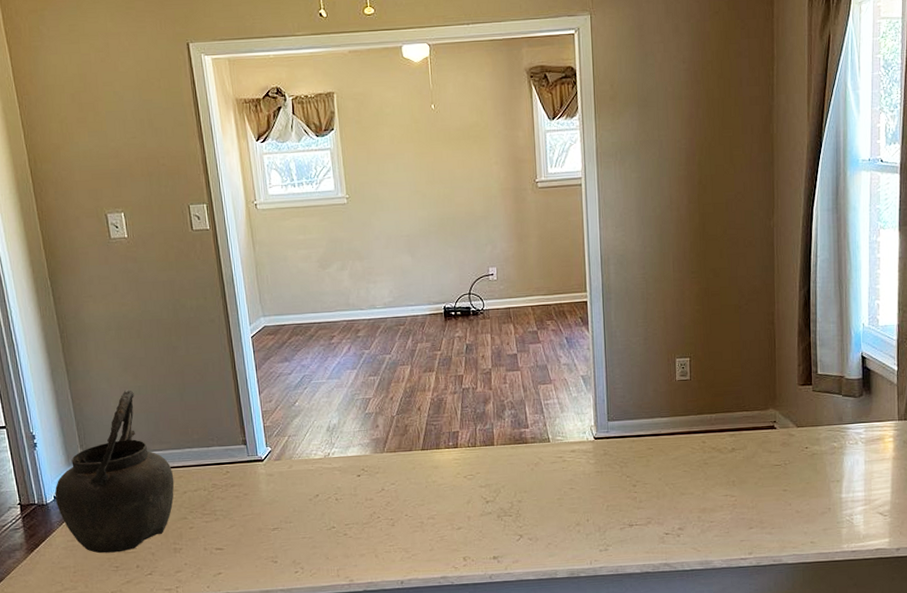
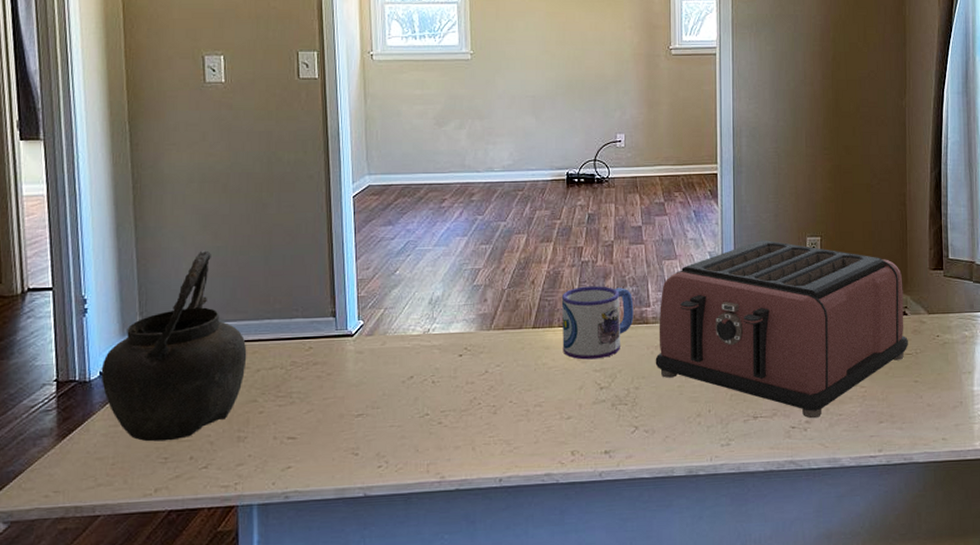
mug: none [446,410,514,477] -> present [561,286,634,360]
toaster: none [535,362,777,526] -> present [655,239,908,419]

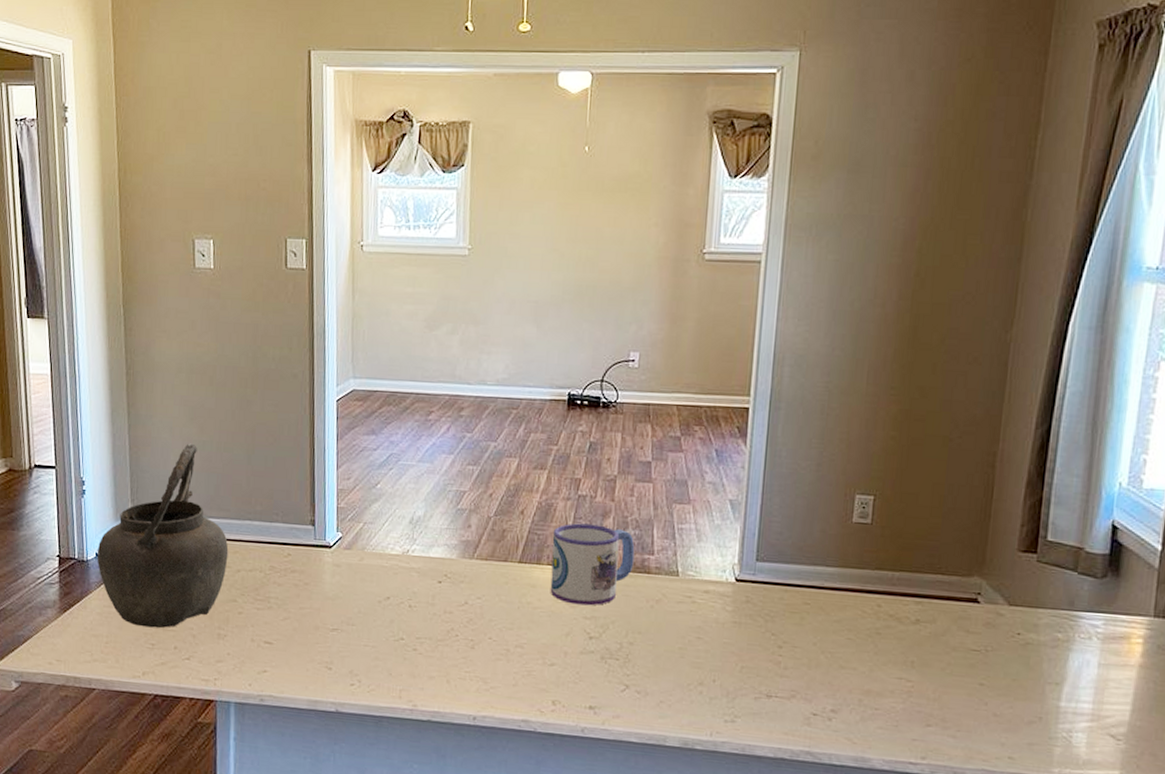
toaster: present [655,239,908,419] -> none [654,491,979,709]

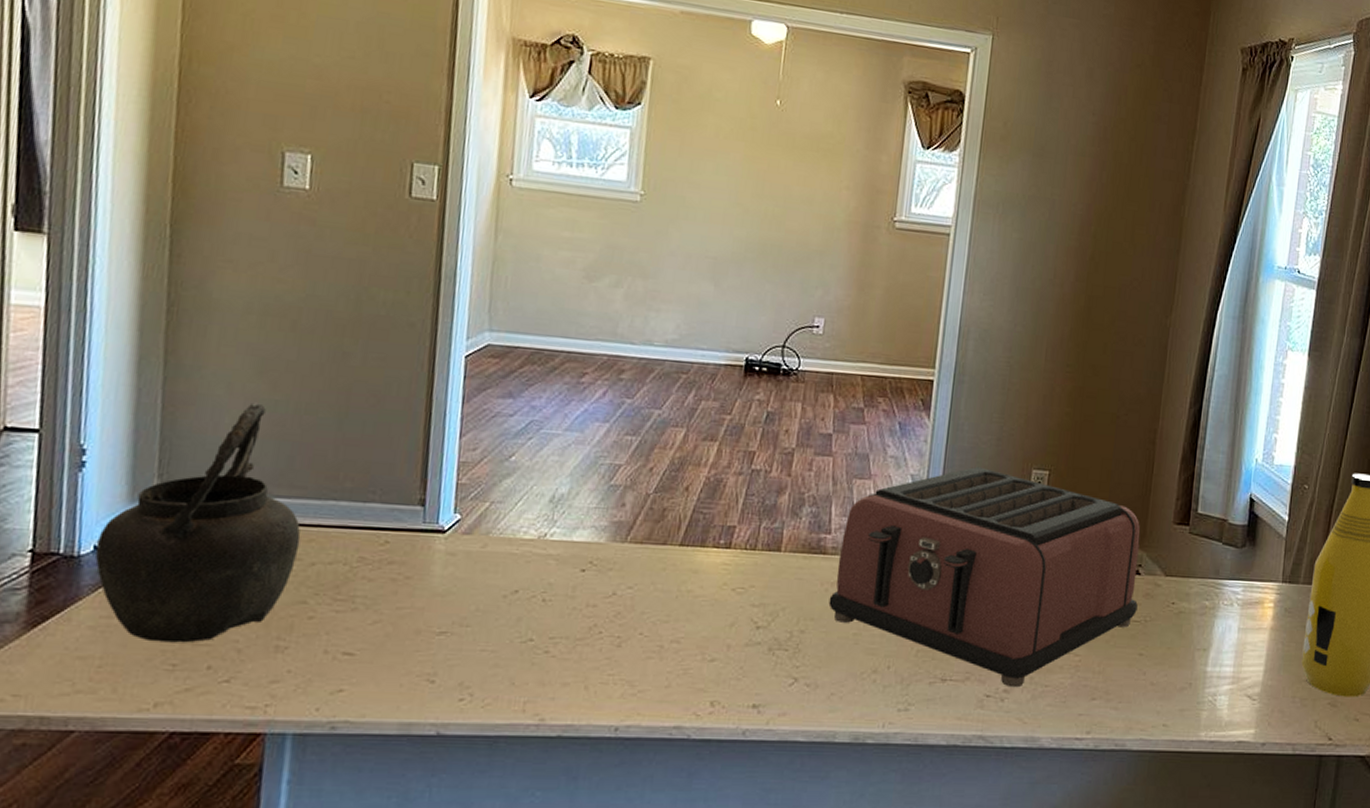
mug: present [550,523,635,606] -> none [714,500,811,592]
toaster: none [654,491,979,709] -> present [828,466,1141,688]

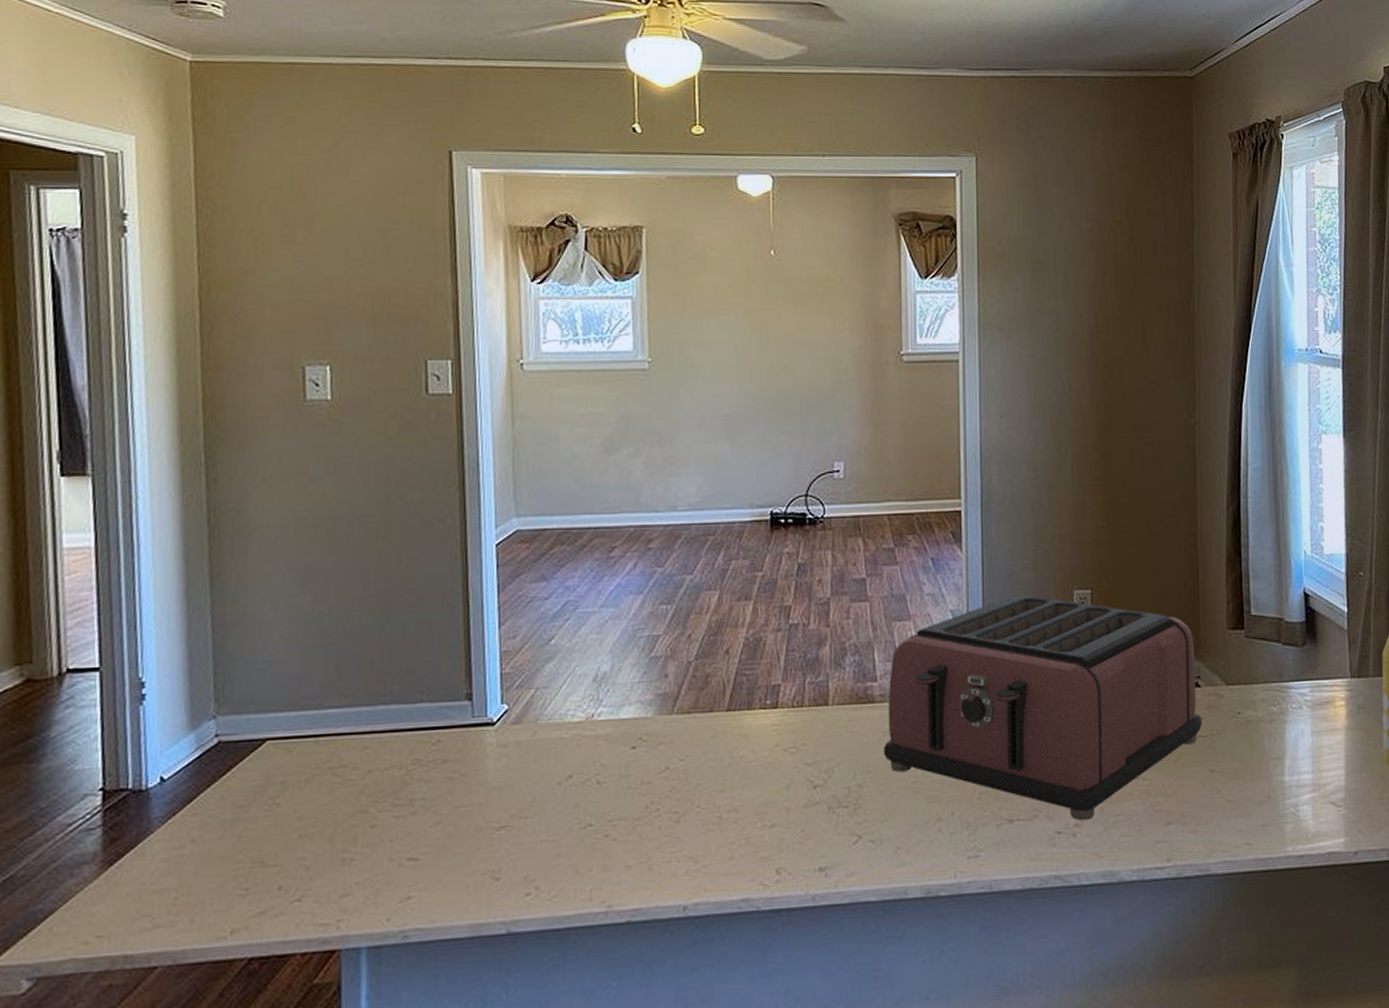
kettle: present [94,402,301,643] -> none [161,616,356,868]

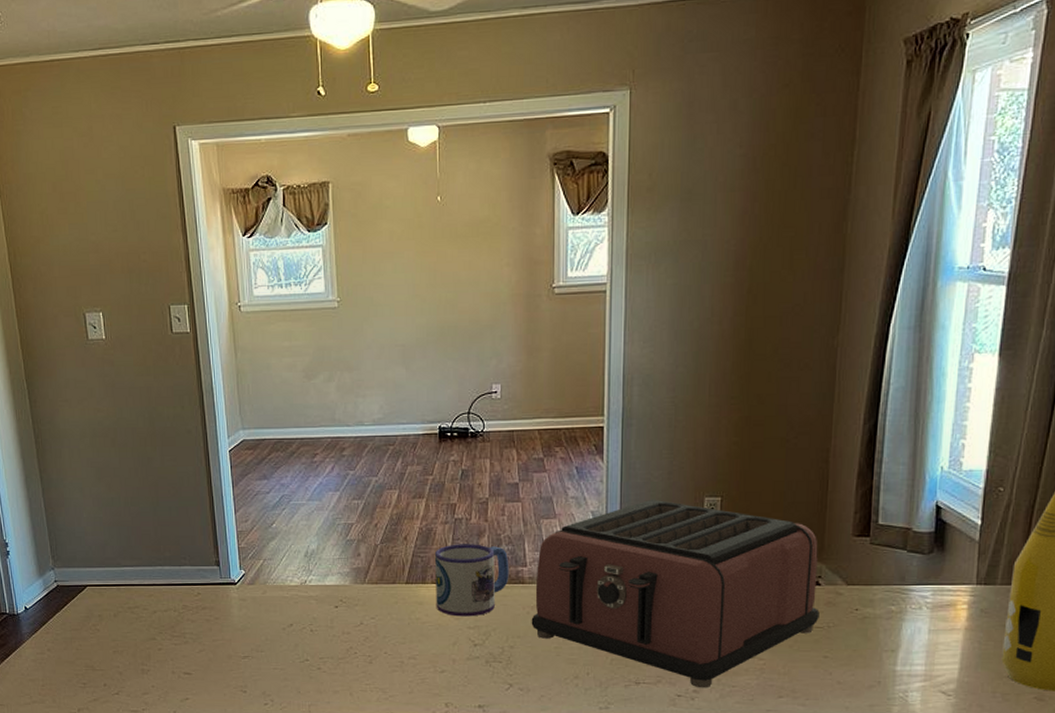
mug: none [763,655,856,751] -> present [434,544,509,617]

